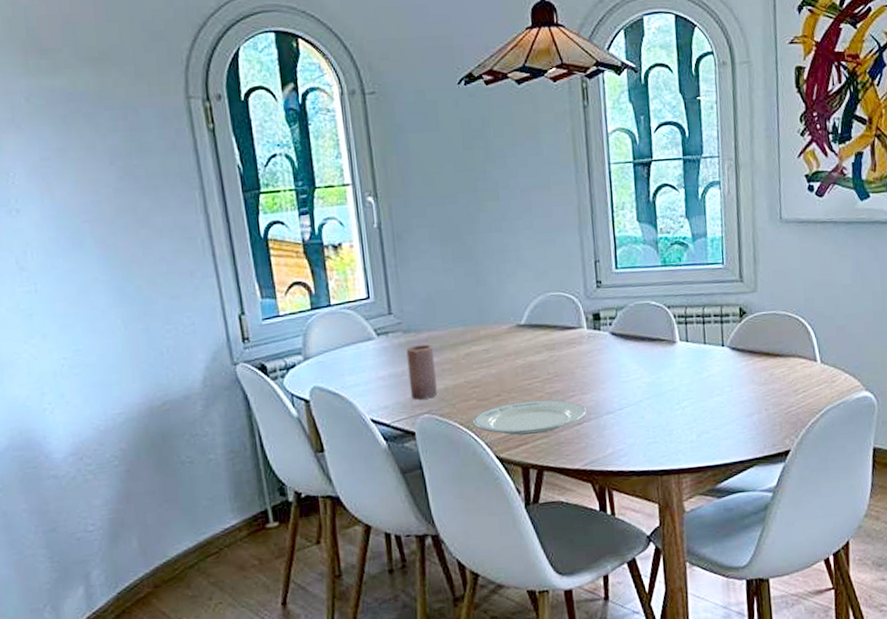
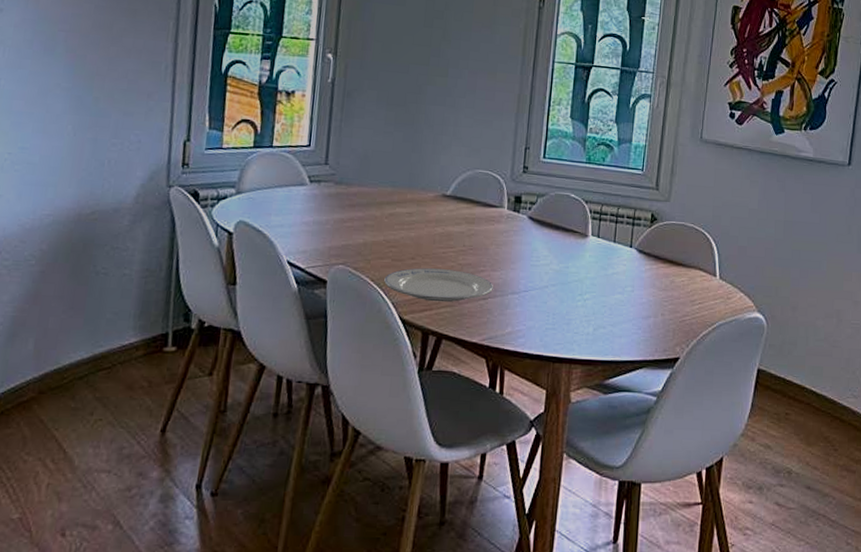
candle: present [406,344,437,400] -> none [330,197,360,251]

